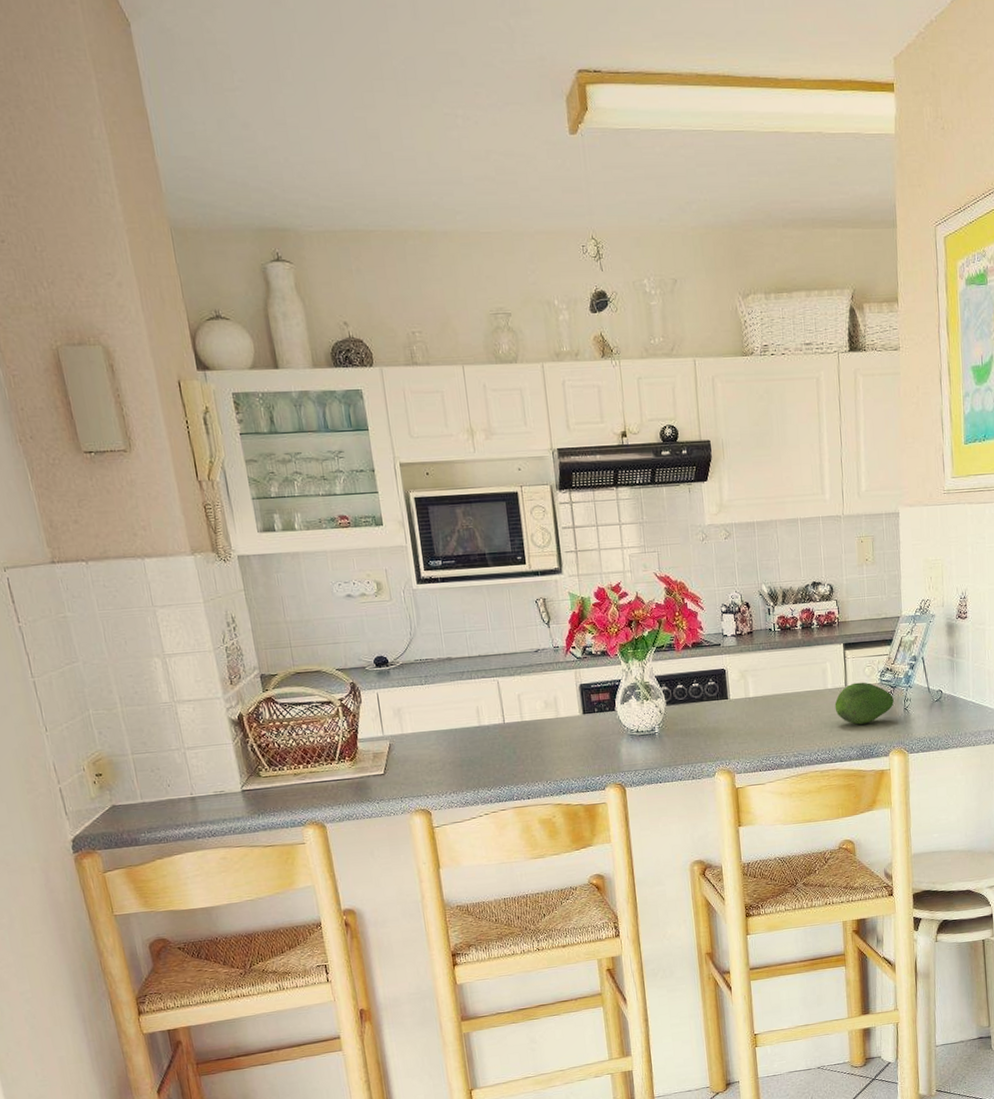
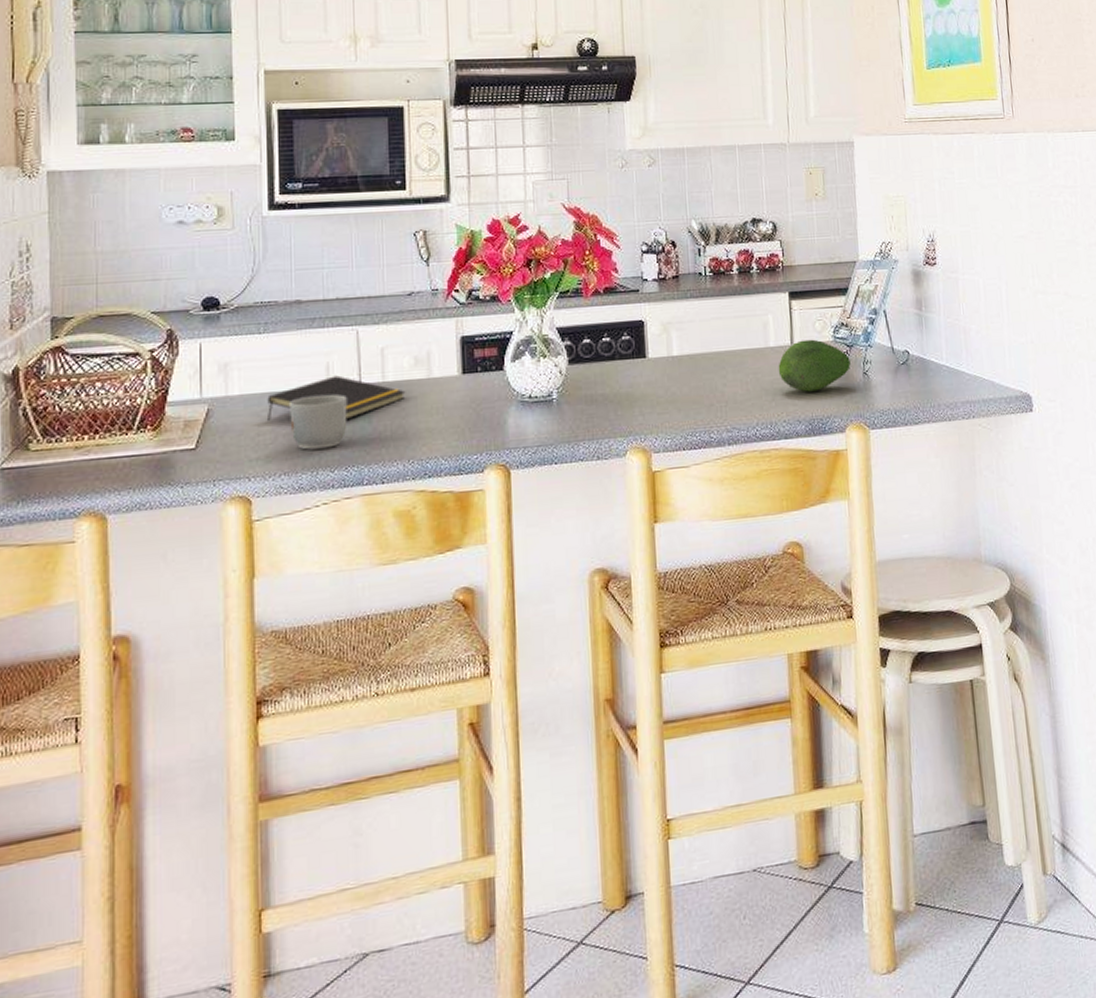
notepad: none [434,717,540,753] -> present [267,375,406,422]
mug: none [451,731,498,774] -> present [290,394,347,450]

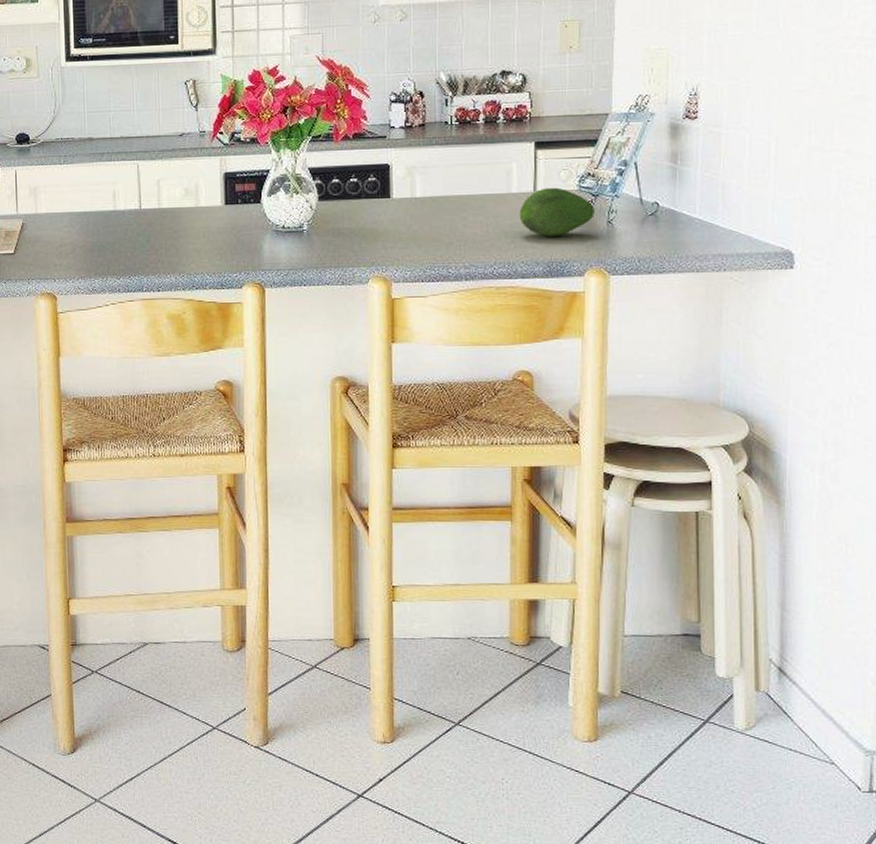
notepad: present [267,375,406,422] -> none [67,201,178,238]
mug: present [290,394,347,450] -> none [85,216,130,260]

